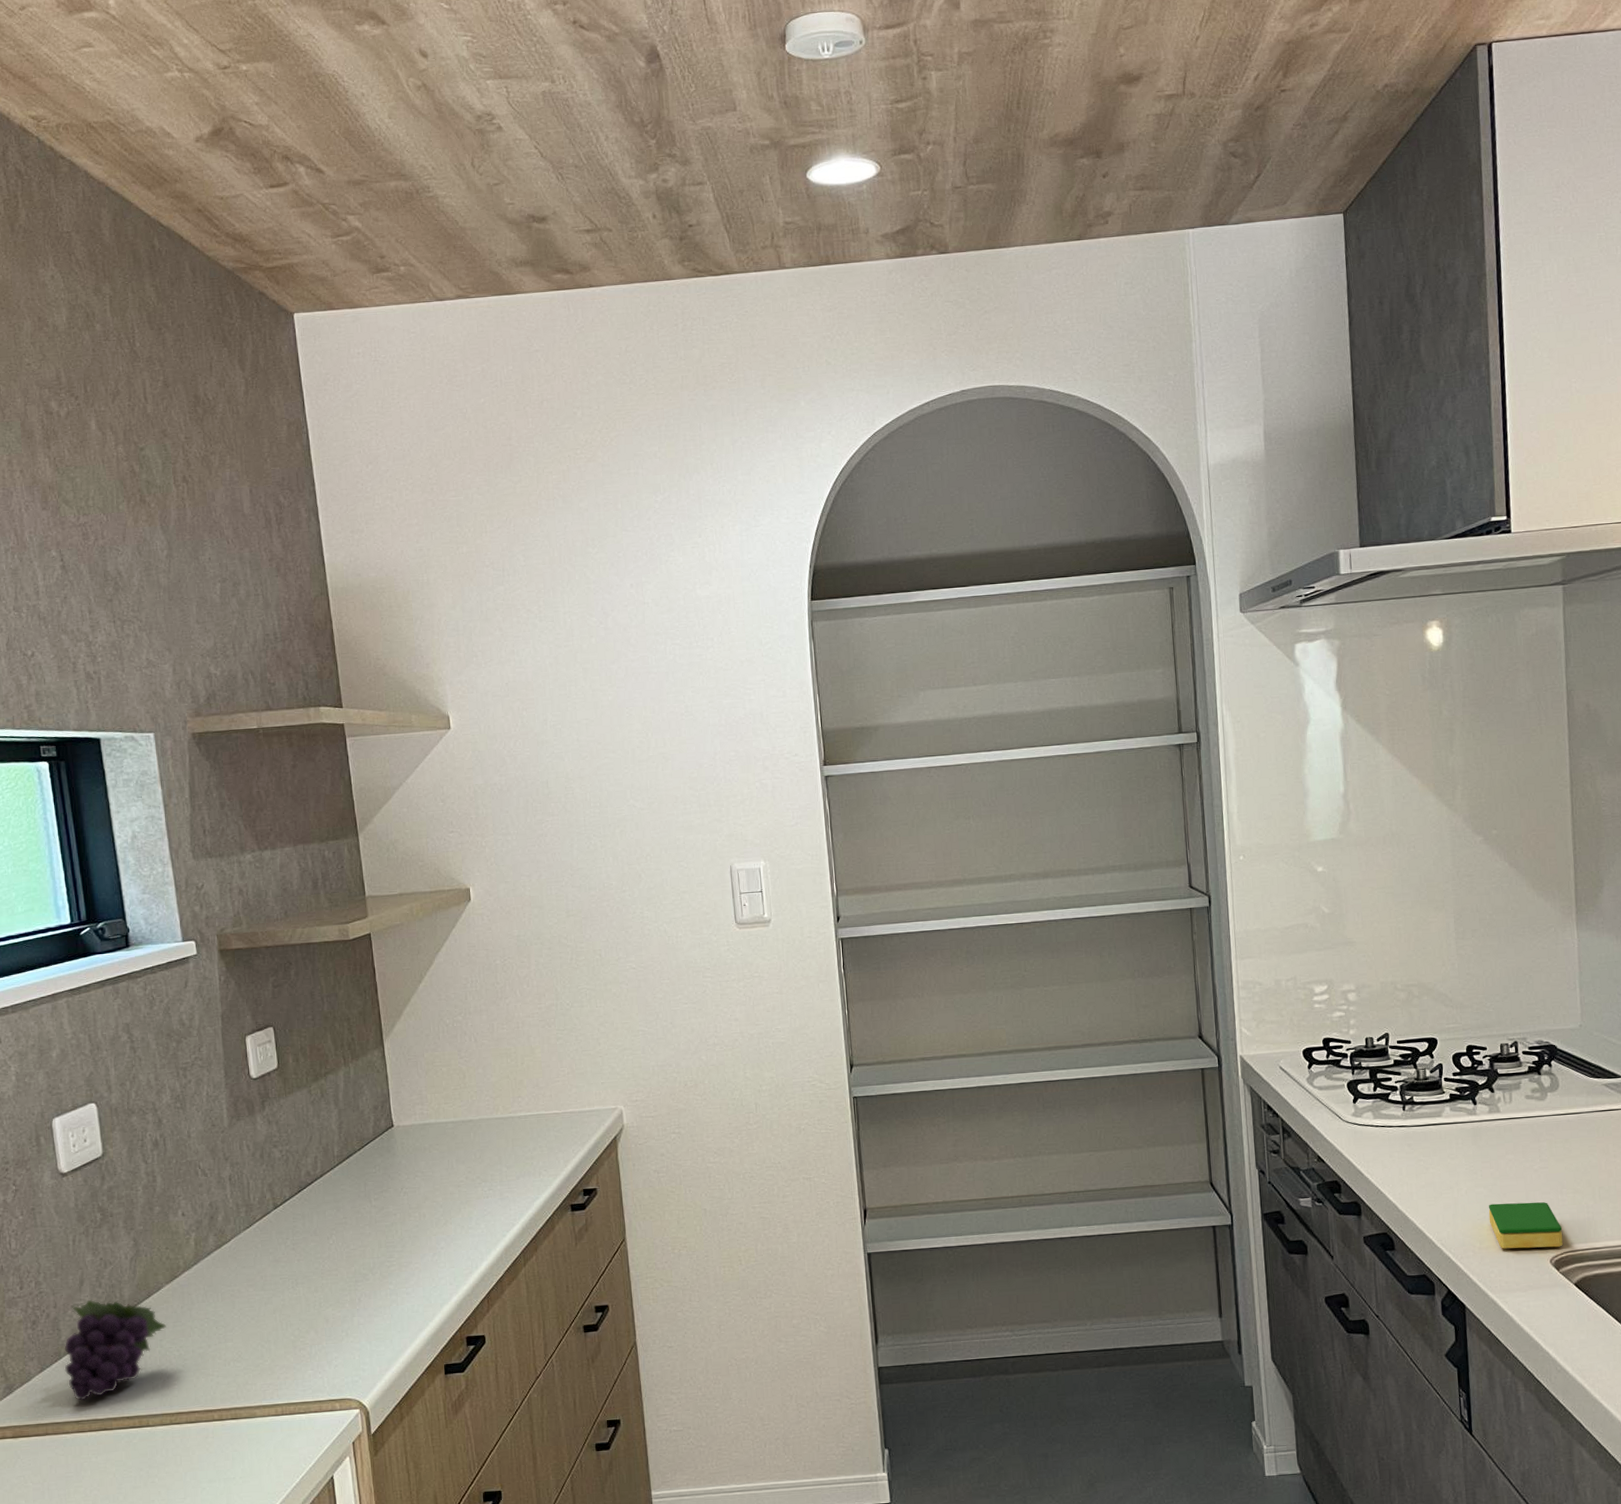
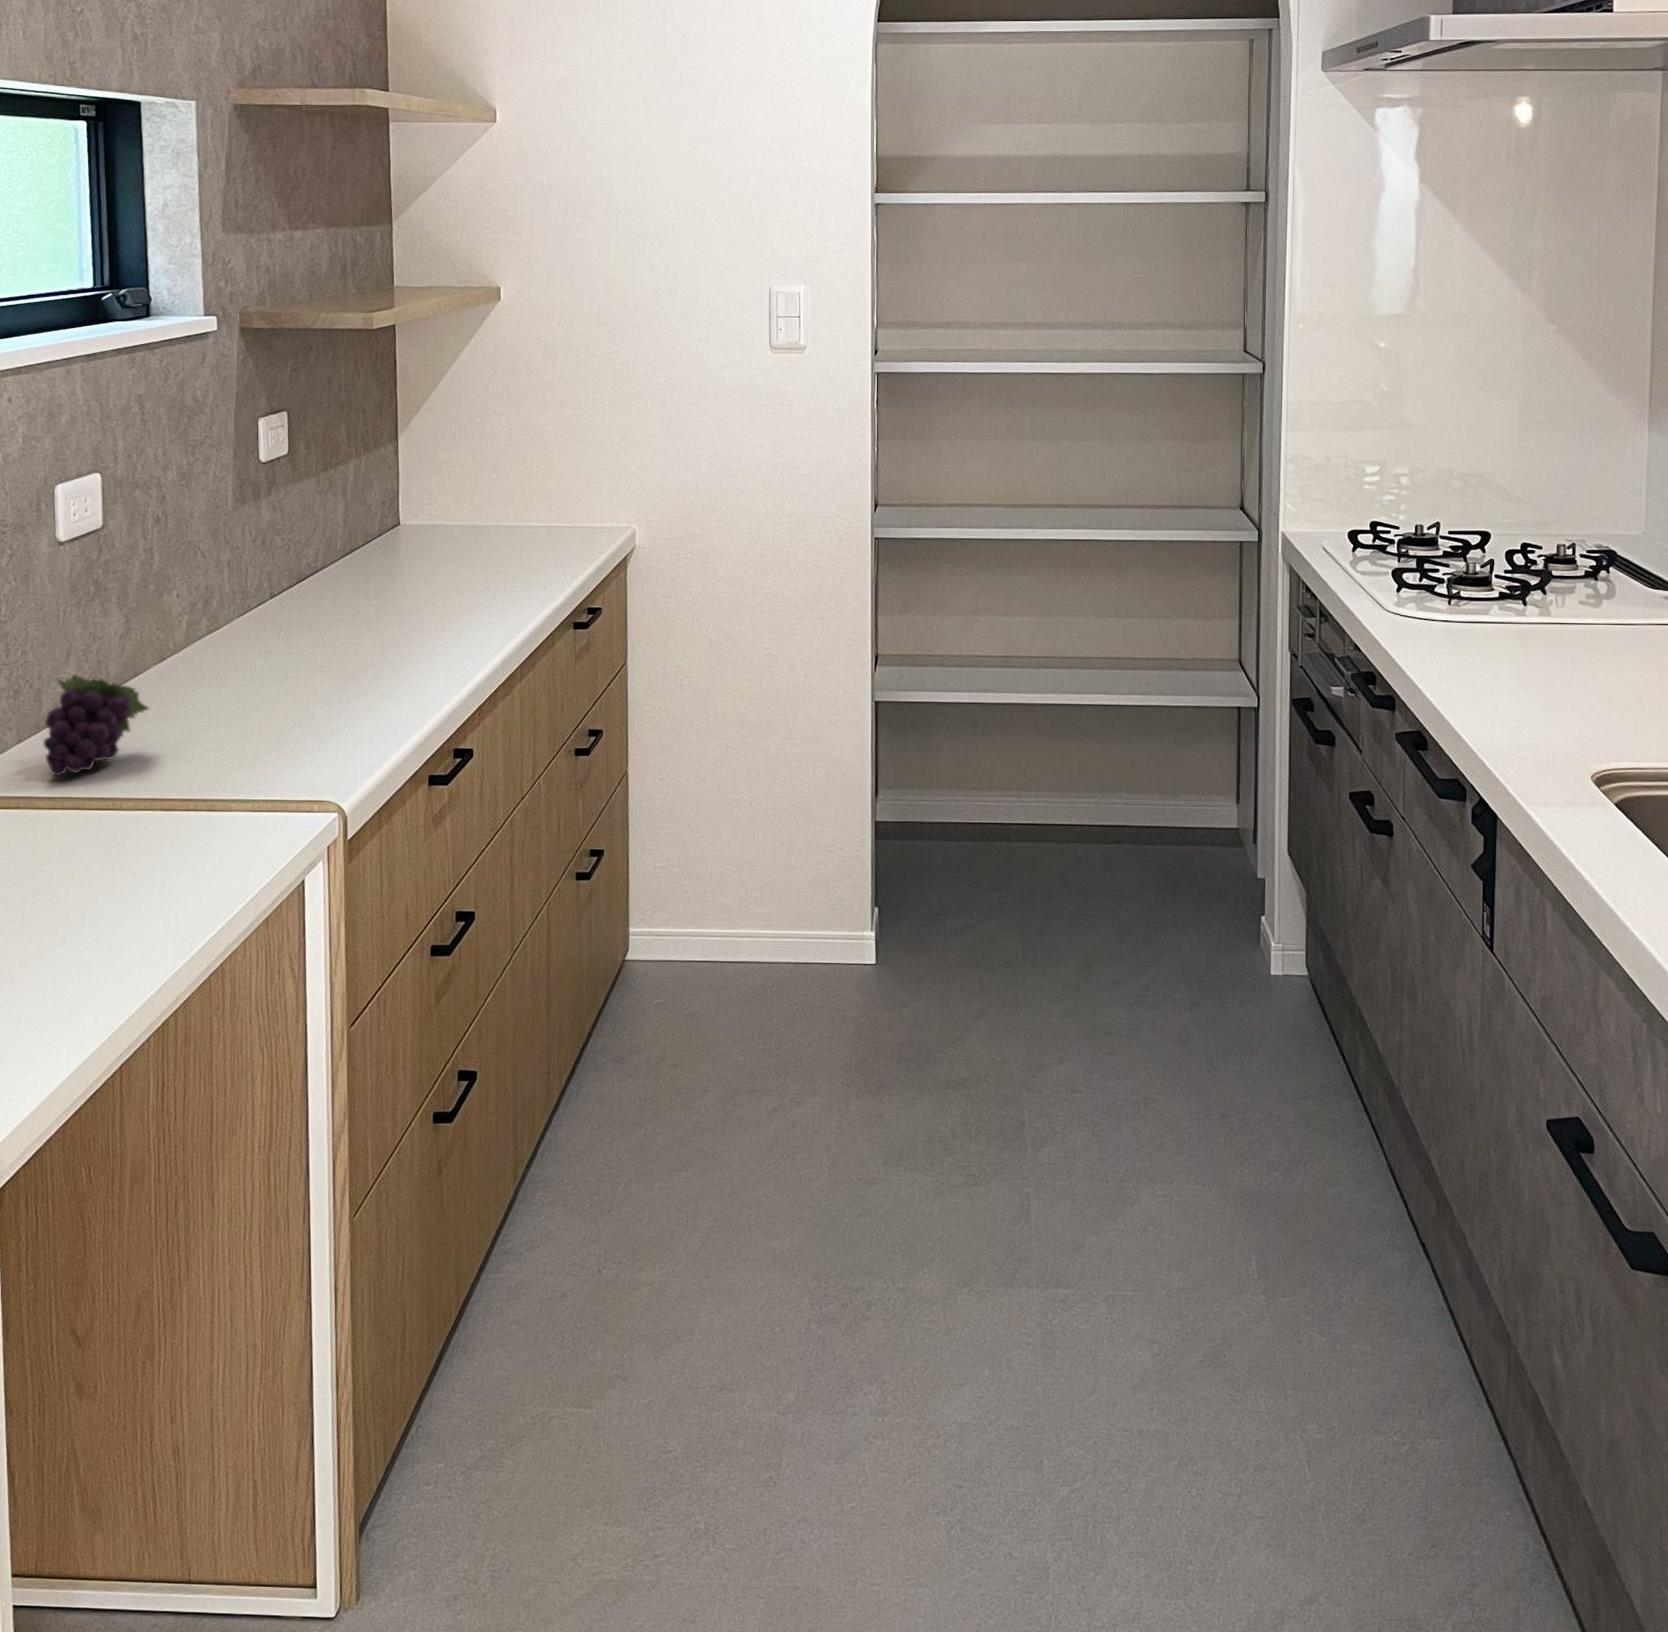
dish sponge: present [1488,1202,1563,1249] -> none [1530,711,1606,764]

